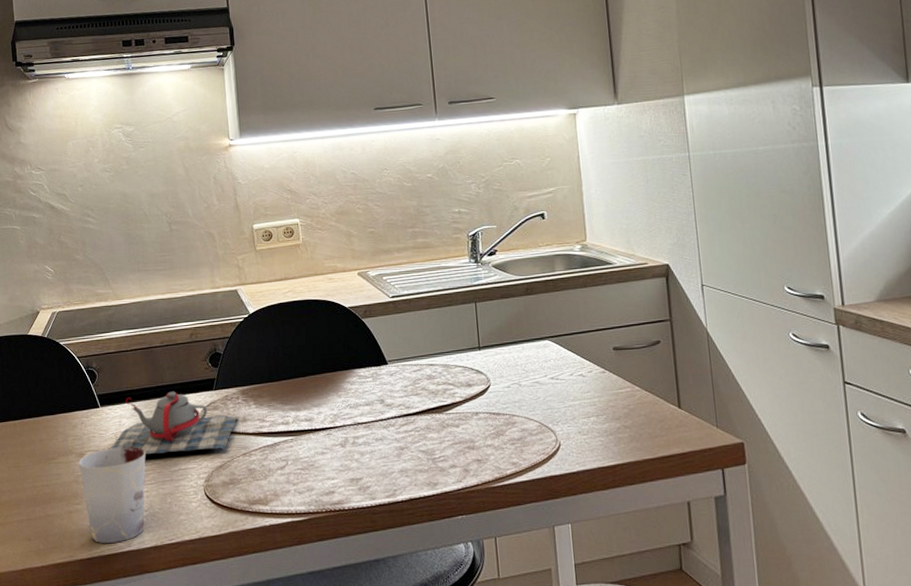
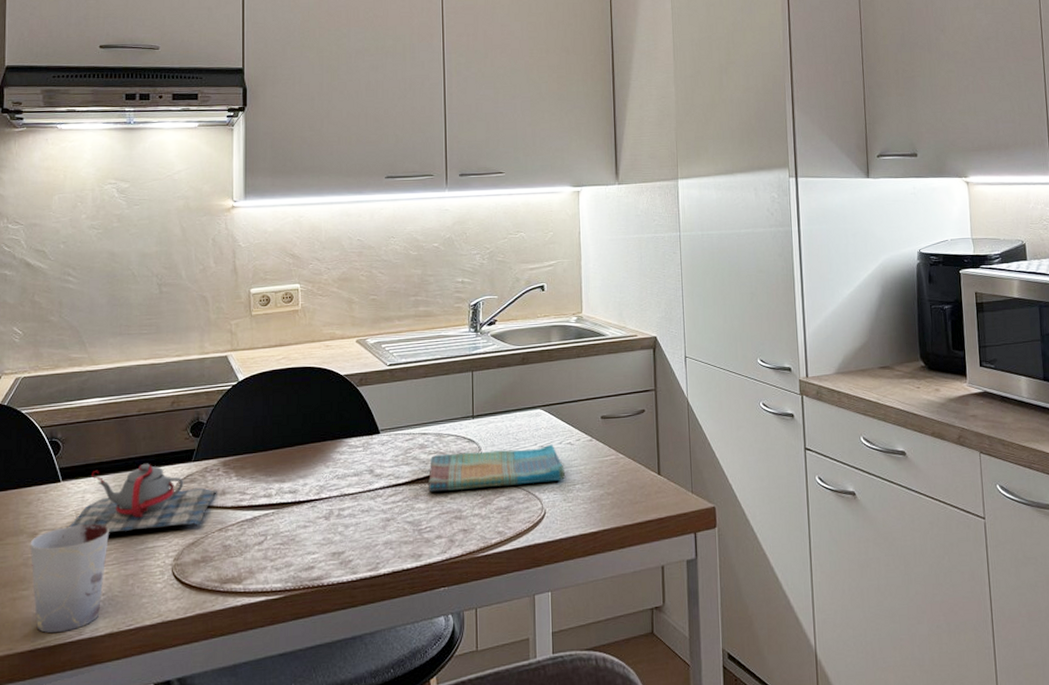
dish towel: none [439,375,578,423] -> present [428,444,565,493]

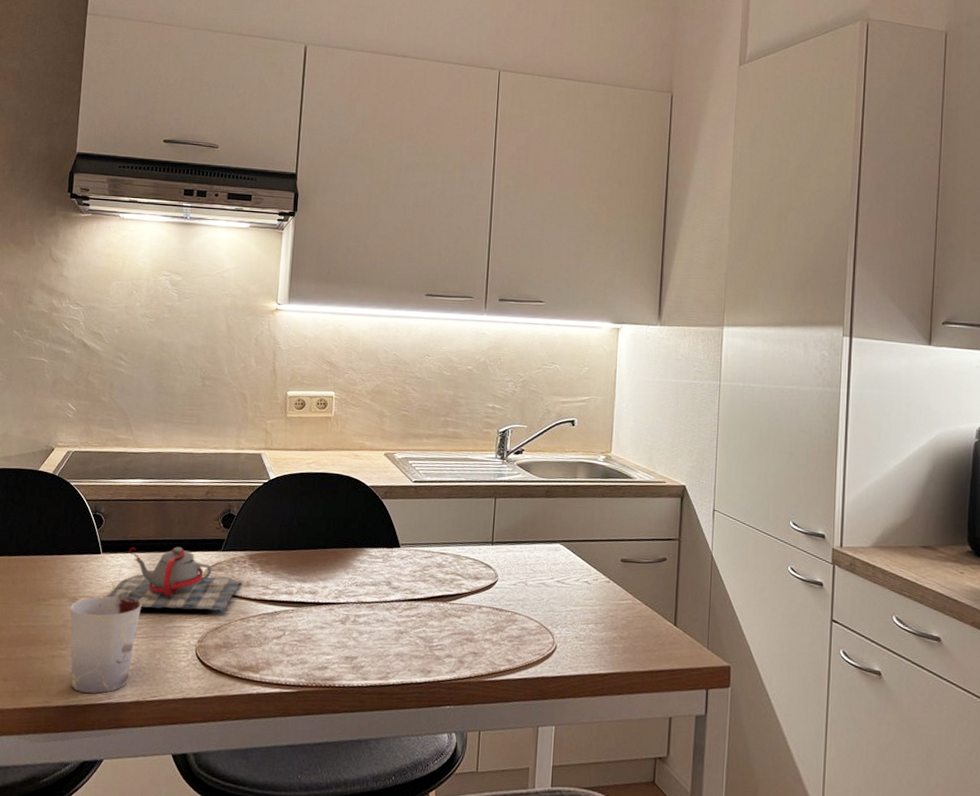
dish towel: present [428,444,565,493] -> none [443,575,579,619]

